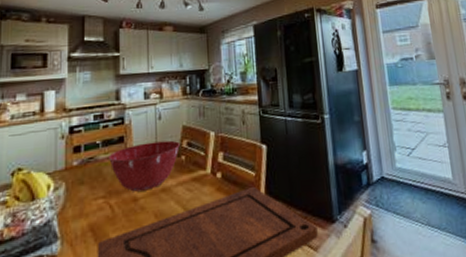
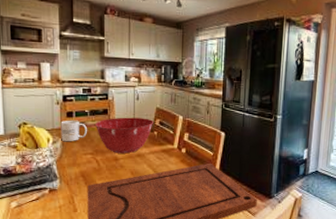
mug: none [65,155,98,187] -> present [60,120,87,142]

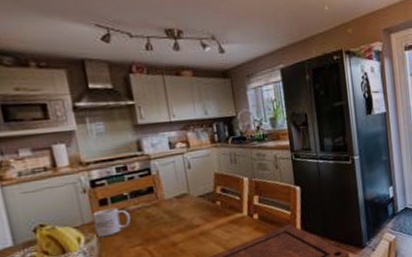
mixing bowl: present [95,117,153,154] -> none [140,188,214,238]

